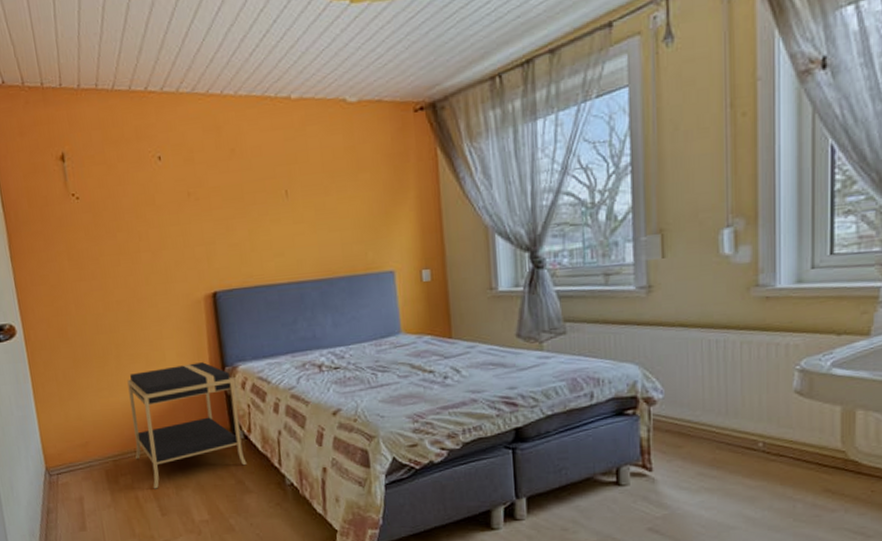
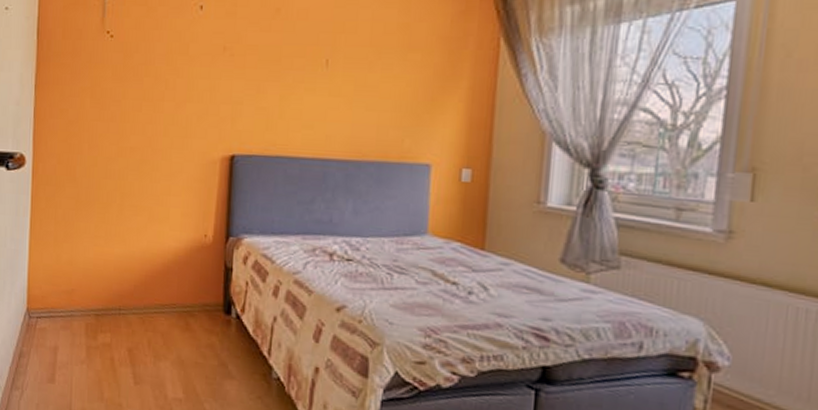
nightstand: present [127,362,247,489] -> none [118,225,236,354]

